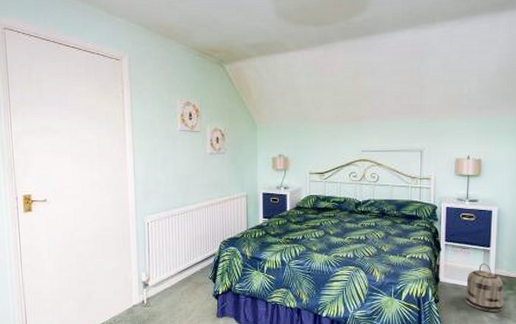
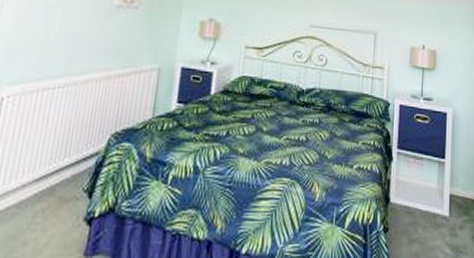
basket: present [465,264,504,313] -> none [417,180,460,246]

